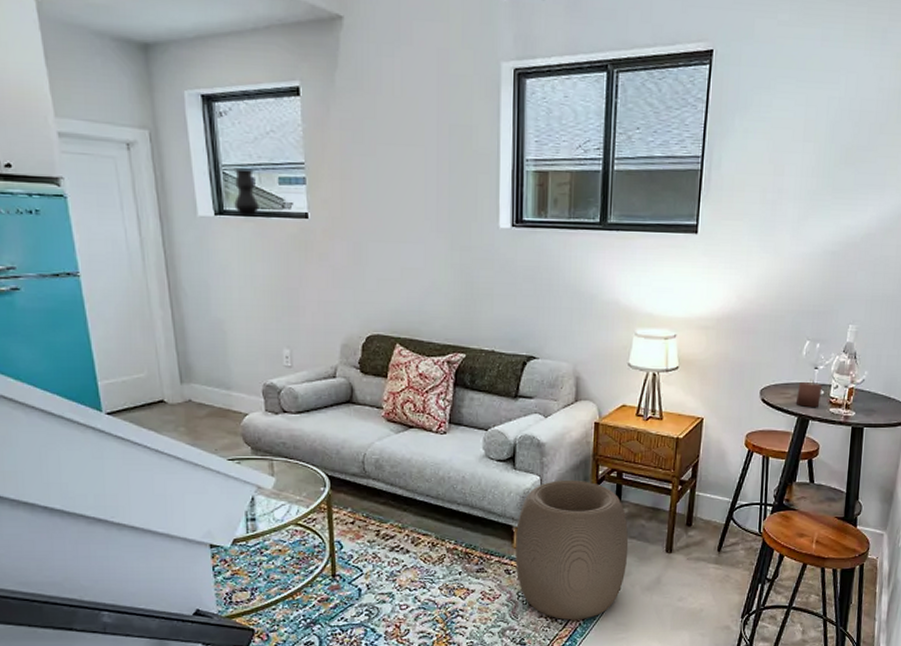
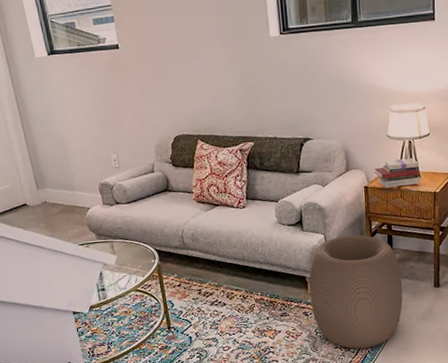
vase: present [233,168,259,217] -> none [58,15,81,54]
books: none [608,393,664,427] -> present [374,157,422,188]

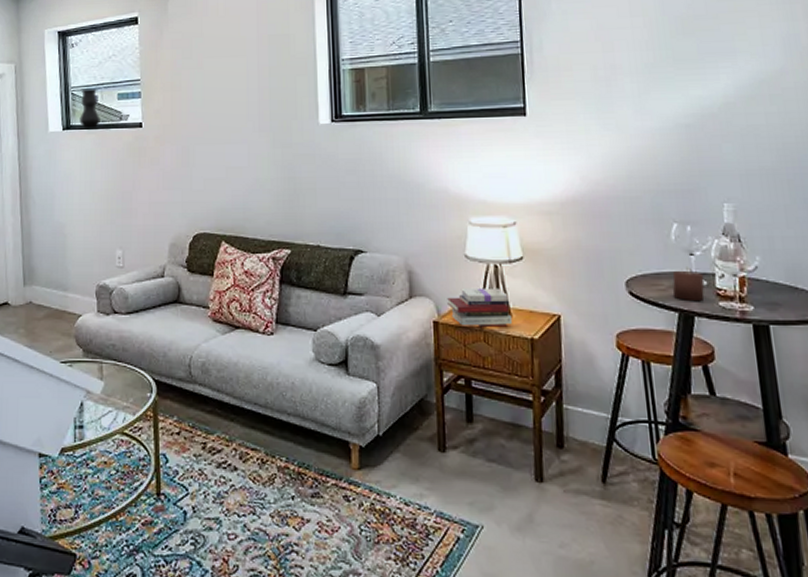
vase: none [58,15,81,54] -> present [79,88,100,129]
pouf: present [309,235,403,349] -> none [353,388,489,567]

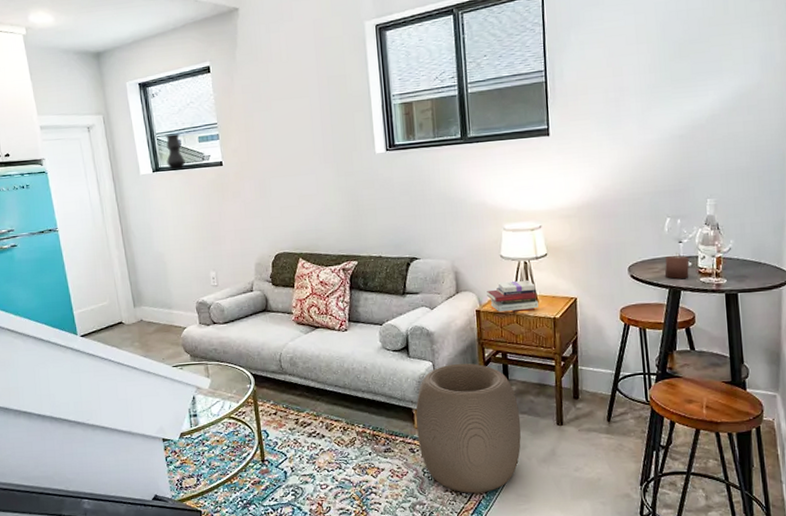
pouf: none [353,388,489,567] -> present [415,363,521,494]

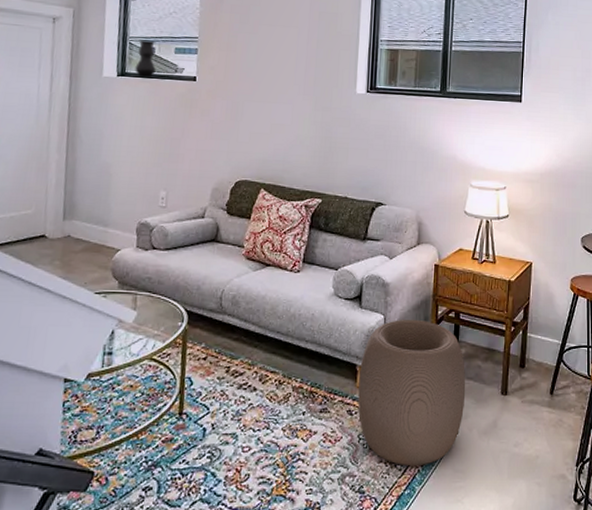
books: present [487,279,539,312] -> none [447,238,497,270]

